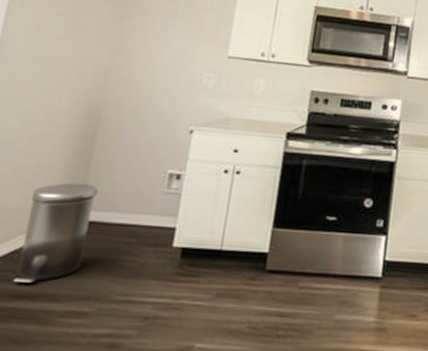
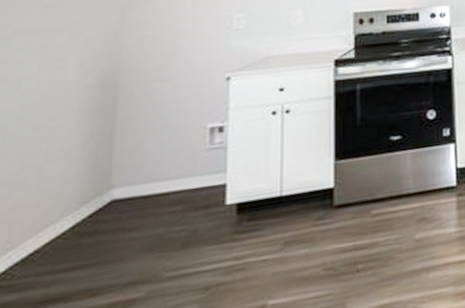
pedal bin: present [13,183,99,284] -> none [38,157,128,288]

